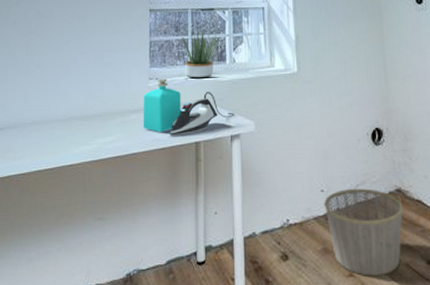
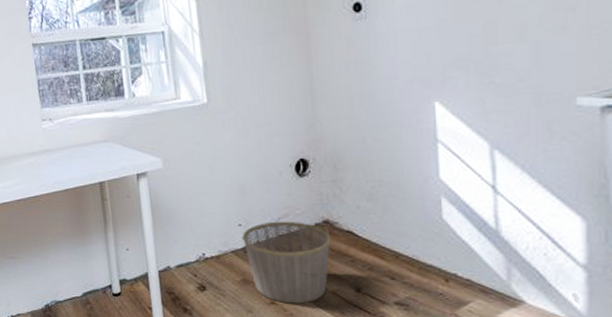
soap bottle: present [143,78,181,132] -> none [39,118,81,174]
iron: present [170,92,235,137] -> none [71,130,139,178]
potted plant: present [181,29,221,80] -> none [71,62,117,118]

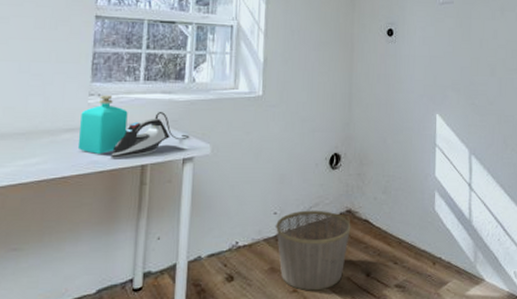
soap bottle: none [39,118,81,174] -> present [77,95,128,154]
iron: none [71,130,139,178] -> present [110,112,190,159]

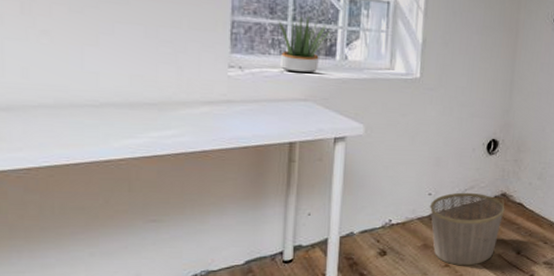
soap bottle: present [77,95,128,154] -> none [218,67,273,129]
iron: present [110,112,190,159] -> none [255,89,342,135]
potted plant: none [133,43,181,99] -> present [278,15,331,75]

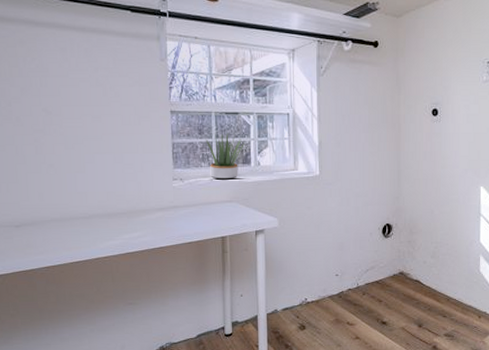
basket: present [429,192,505,266] -> none [337,272,404,338]

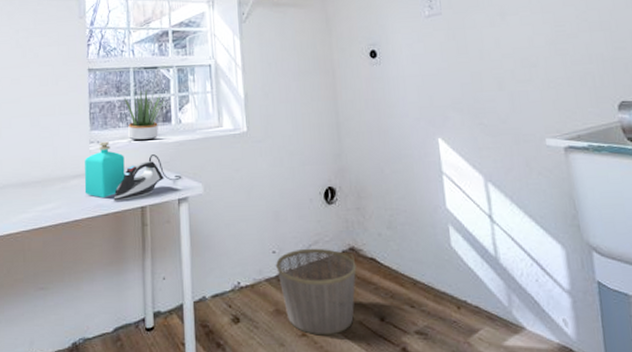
soap bottle: none [168,179,207,228] -> present [84,141,125,198]
iron: none [196,192,259,232] -> present [113,154,182,202]
basket: none [337,272,404,338] -> present [275,248,357,336]

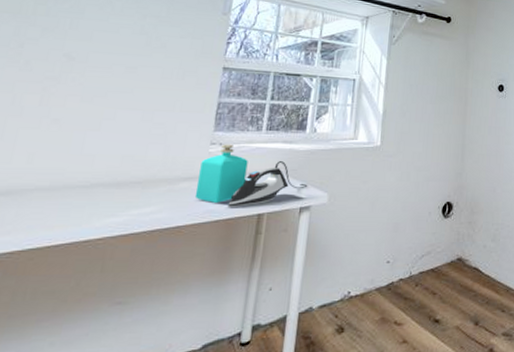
potted plant: present [123,89,166,142] -> none [255,94,304,148]
basket: present [275,248,357,336] -> none [387,258,461,342]

